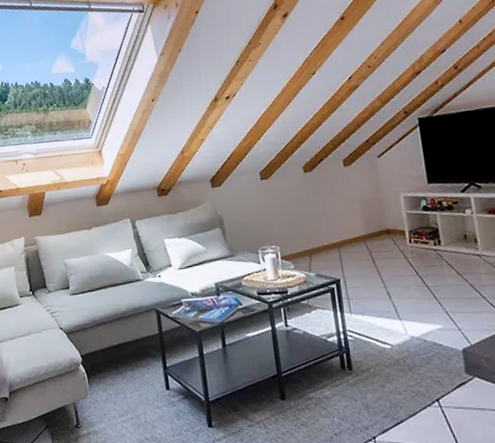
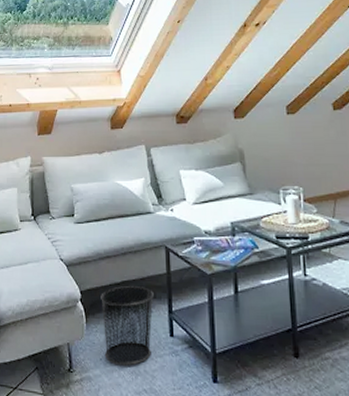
waste bin: none [100,346,150,419] -> present [101,285,154,366]

